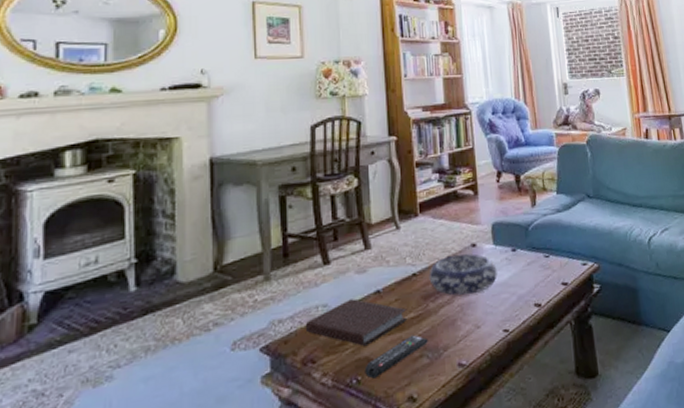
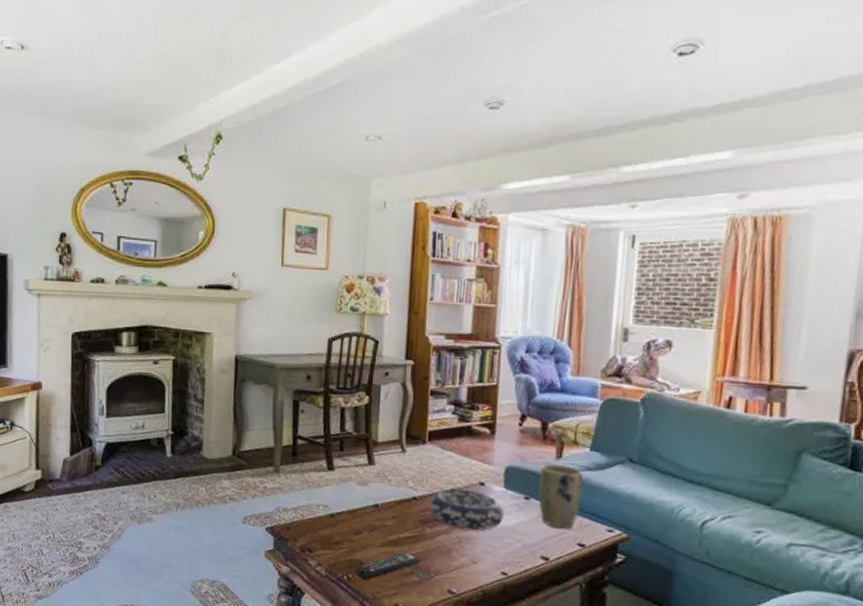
notebook: present [305,299,408,346] -> none [306,506,403,550]
plant pot: none [520,211,558,273] -> present [538,464,584,529]

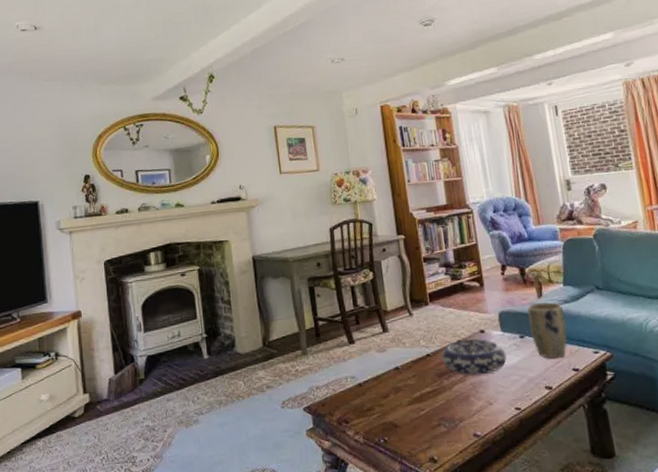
remote control: present [356,552,420,580] -> none [390,406,445,440]

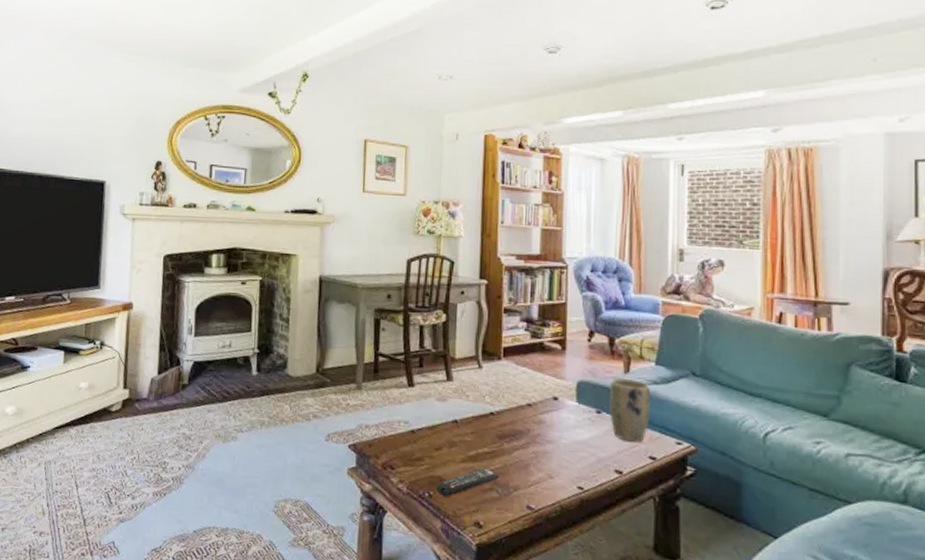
remote control: none [390,406,445,440] -> present [436,468,499,497]
decorative bowl: present [441,338,507,375] -> none [506,403,578,445]

